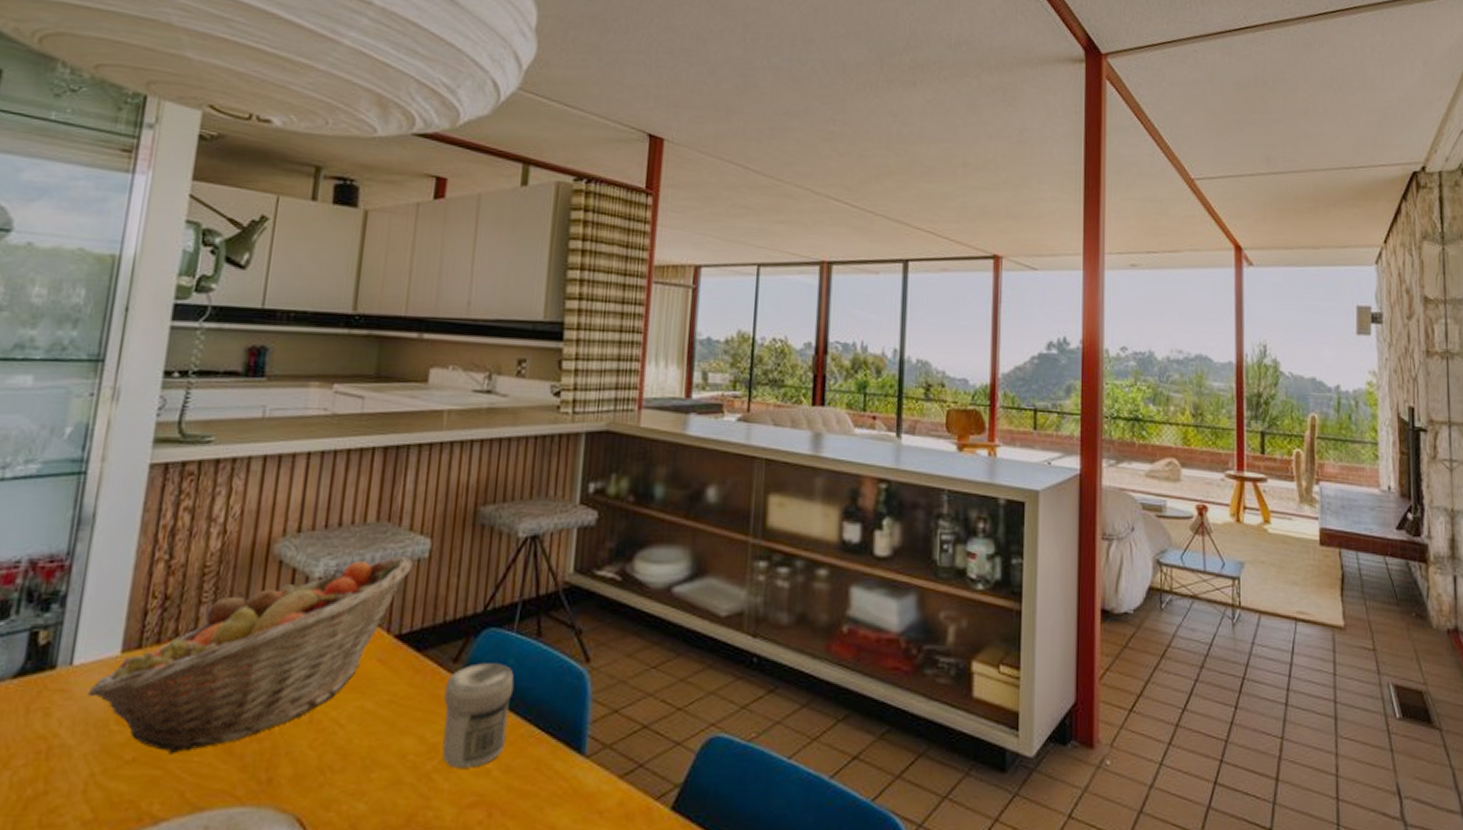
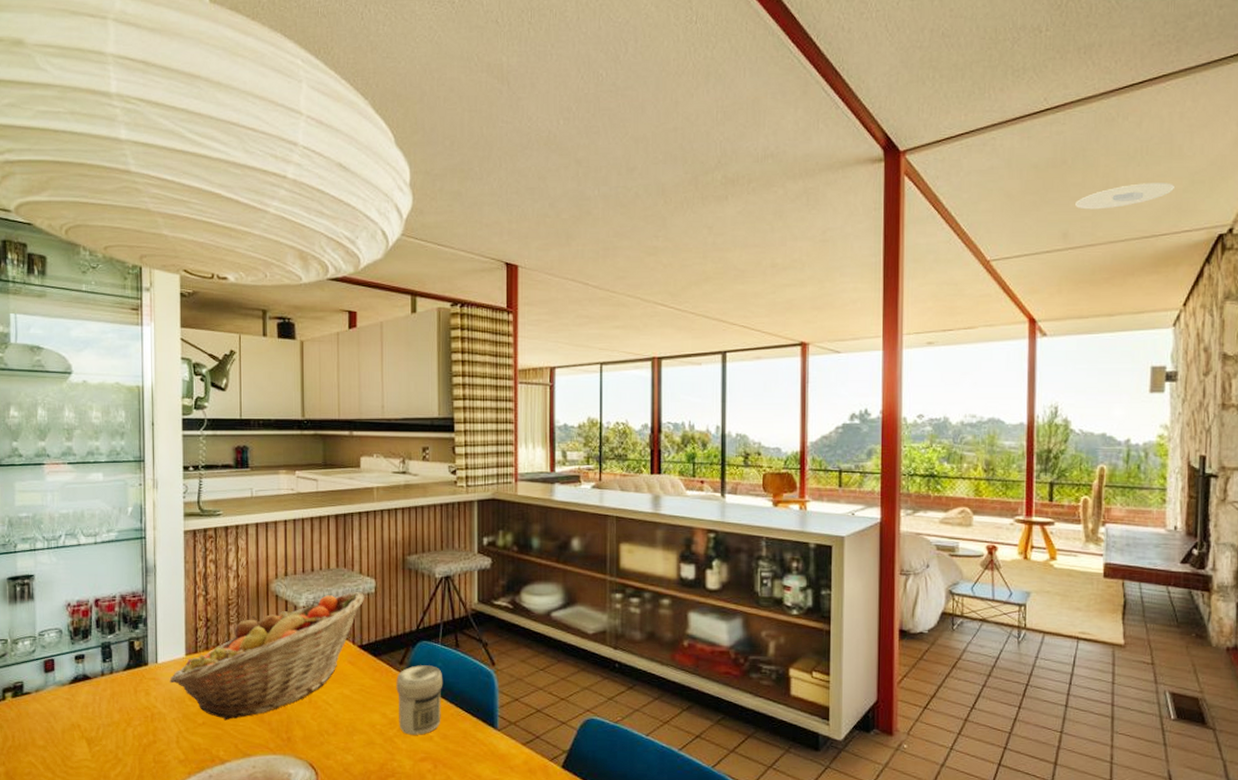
recessed light: none [1277,112,1371,135] -> present [1075,183,1176,210]

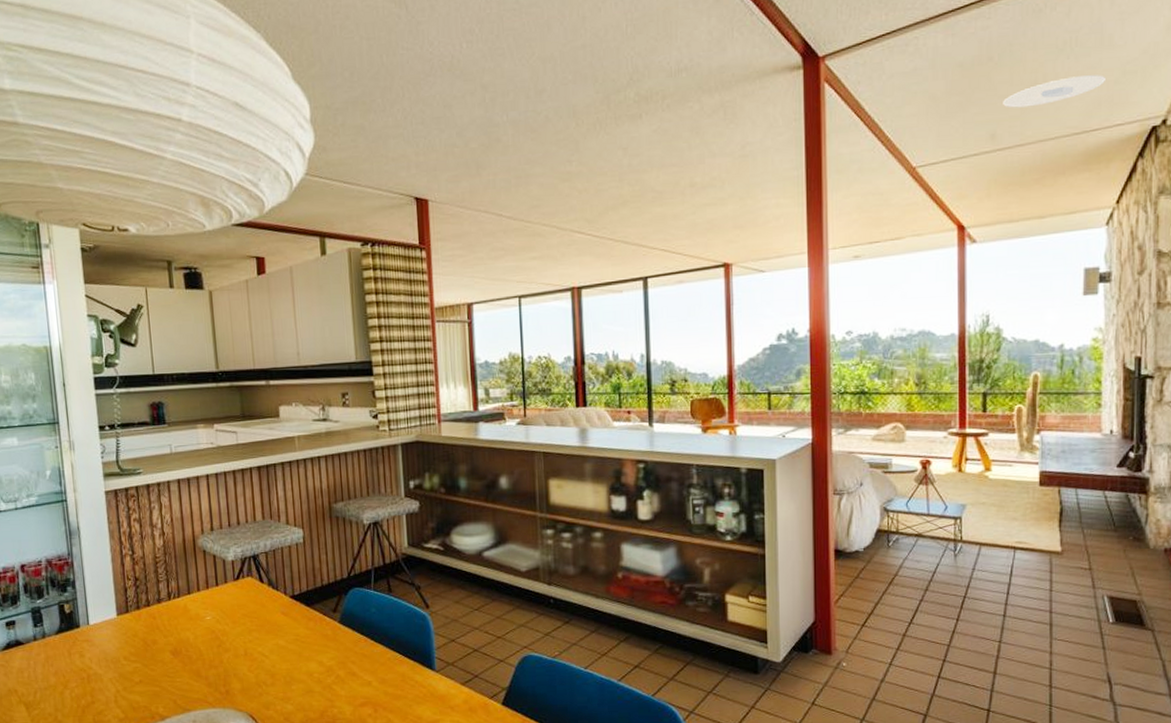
fruit basket: present [169,592,364,721] -> none [103,543,293,678]
jar: present [396,665,443,735] -> none [331,612,379,681]

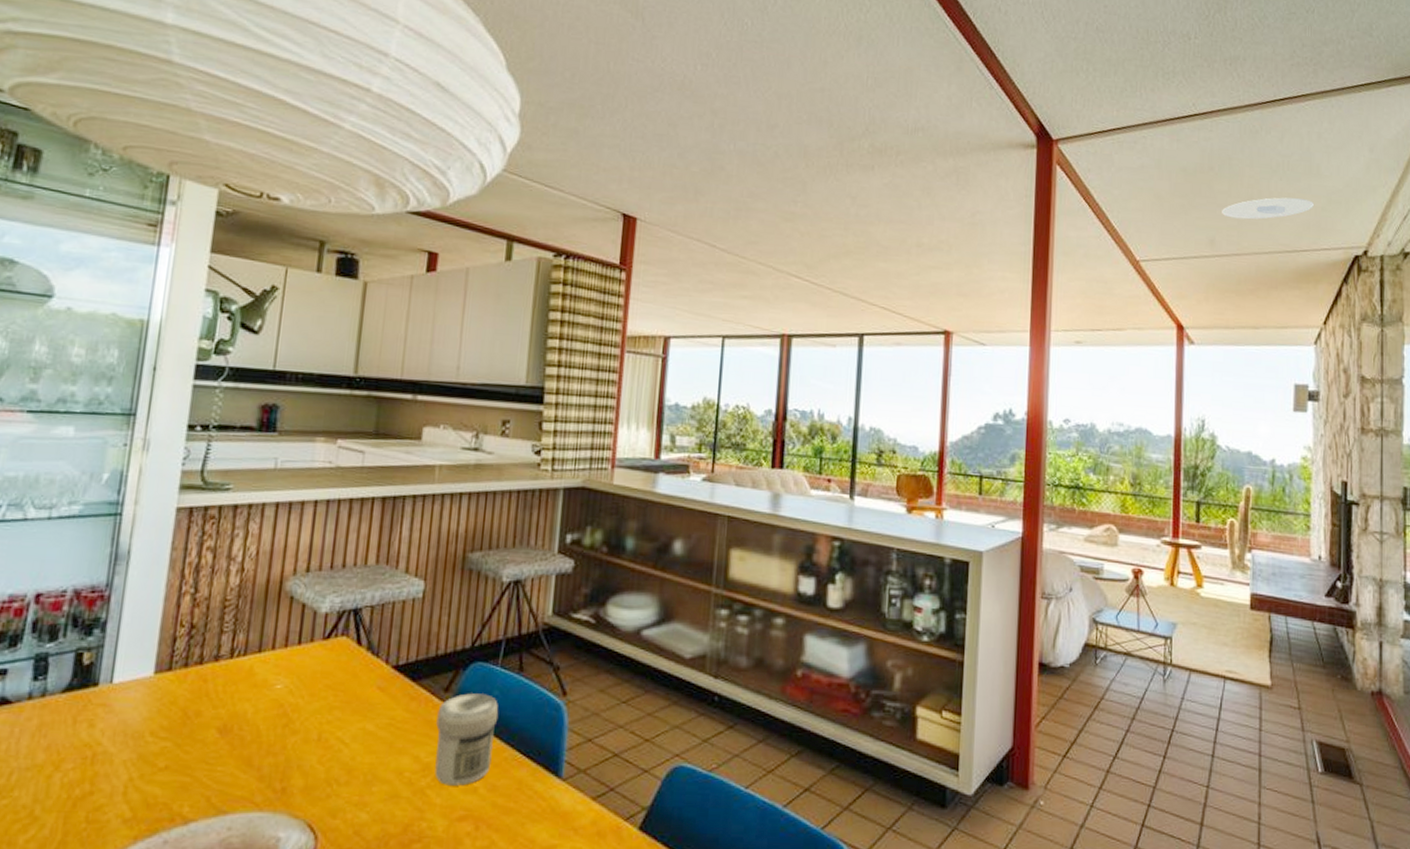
jar: none [331,612,379,681] -> present [434,693,499,786]

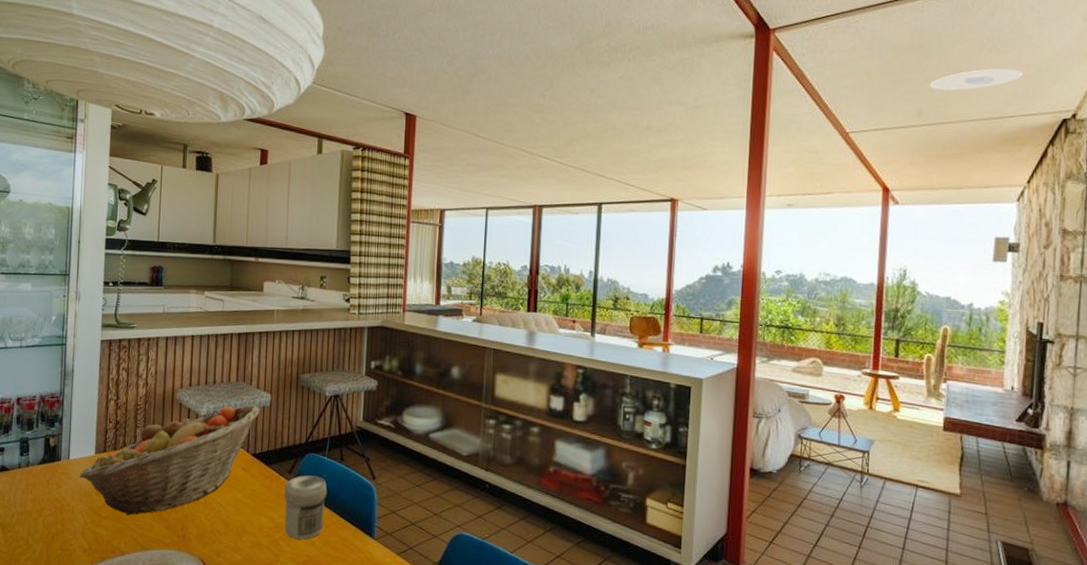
fruit basket: none [125,596,408,764] -> present [79,404,260,516]

